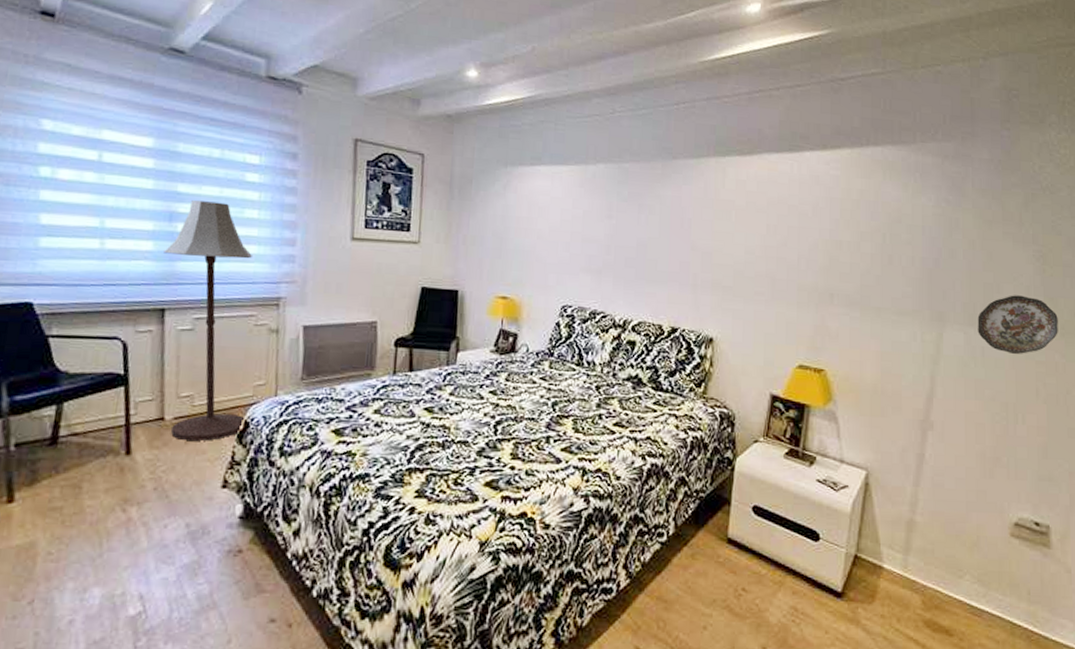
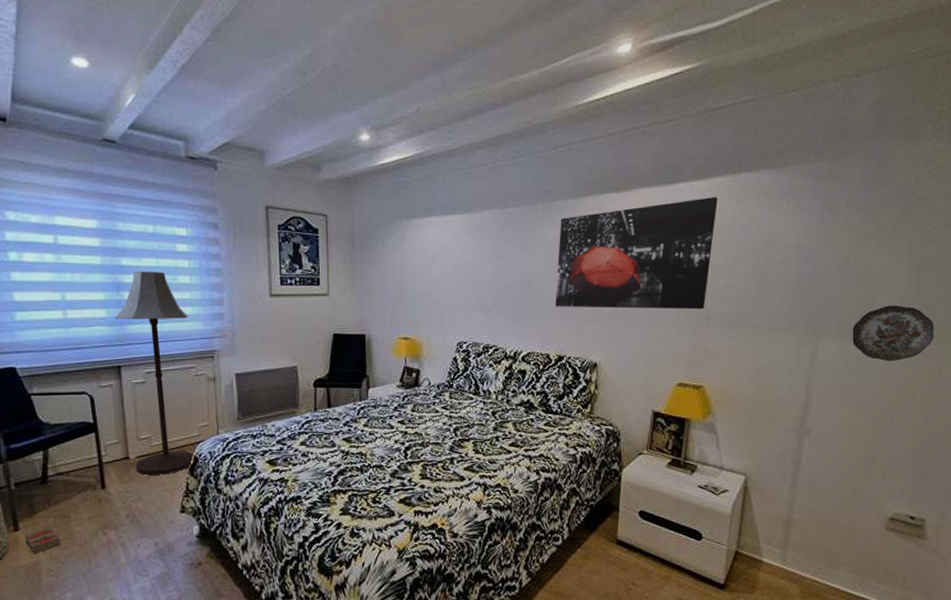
book: none [20,499,67,533] -> present [25,526,61,555]
wall art: none [671,168,844,287] -> present [555,197,718,310]

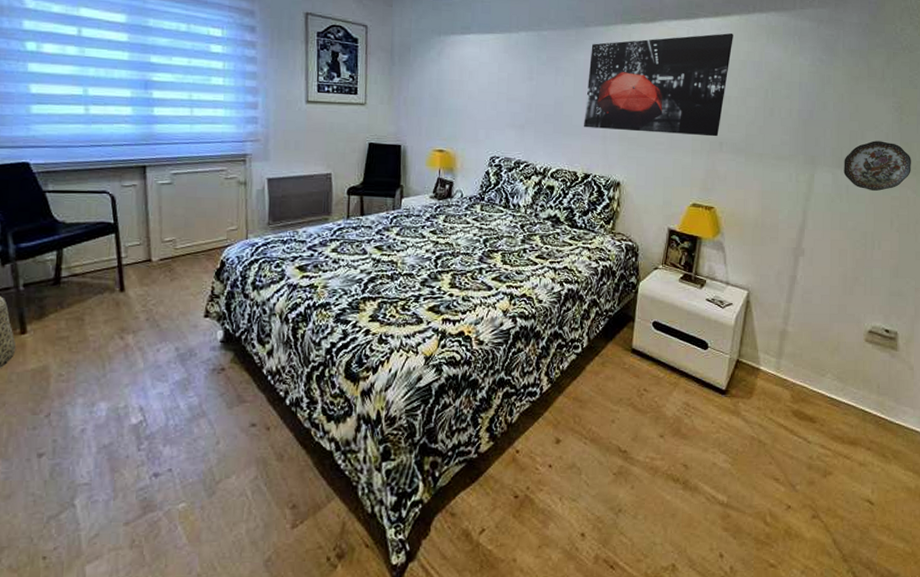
book: present [25,526,61,555] -> none [33,330,73,359]
floor lamp: present [115,272,196,475] -> none [142,70,223,278]

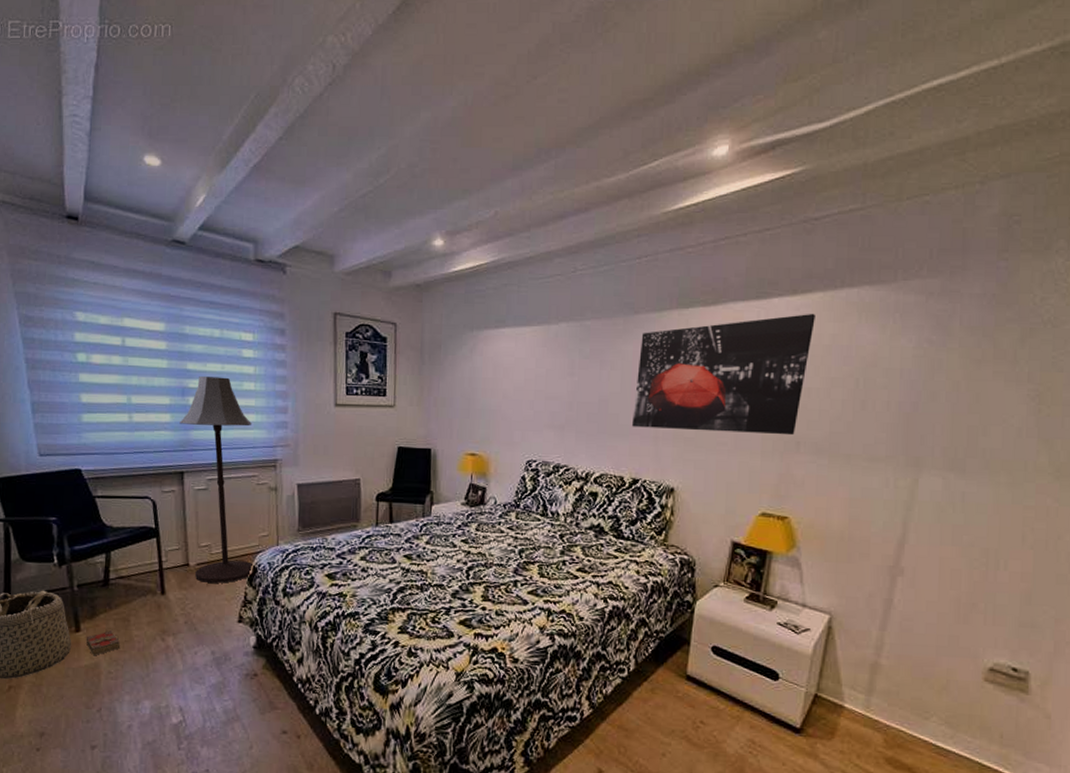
book: none [33,330,73,359] -> present [86,629,121,656]
floor lamp: none [142,70,223,278] -> present [179,376,255,583]
decorative plate: present [844,140,911,191] -> none [958,437,1053,499]

